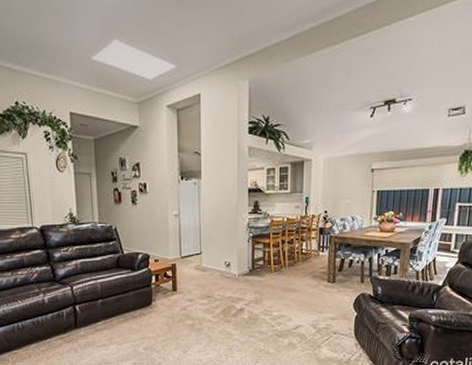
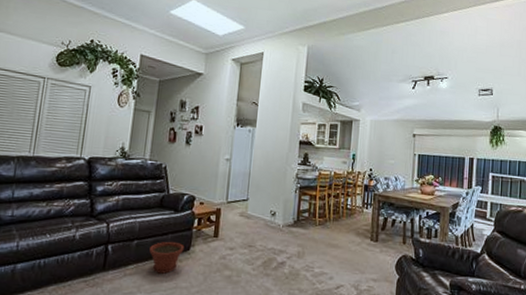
plant pot: none [114,298,146,327] -> present [149,241,184,274]

